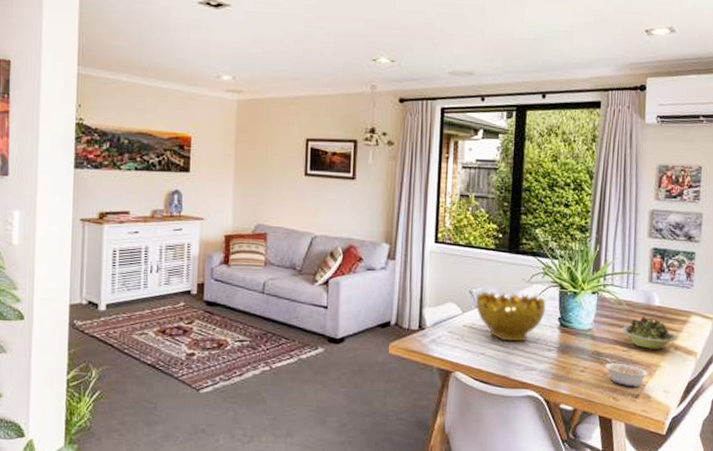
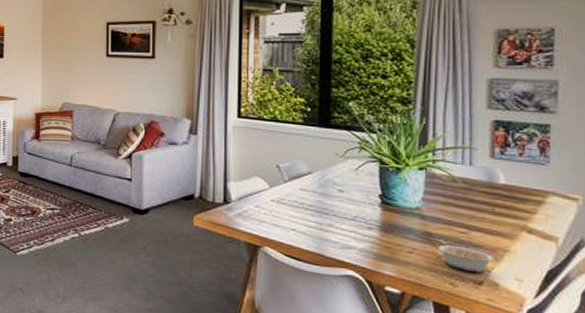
decorative bowl: present [475,291,546,342] -> none [283,166,364,219]
bowl: present [620,316,677,350] -> none [456,195,531,233]

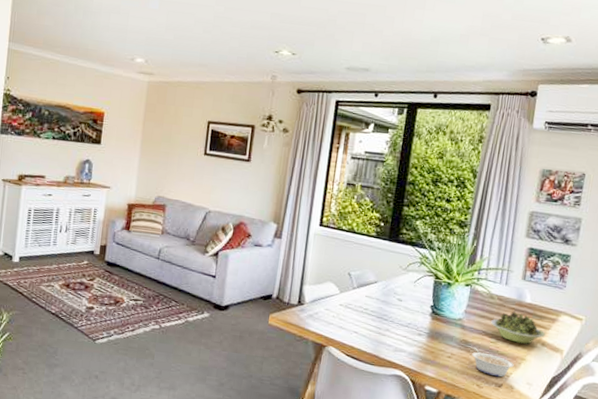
bowl: none [456,195,531,233] -> present [490,311,545,344]

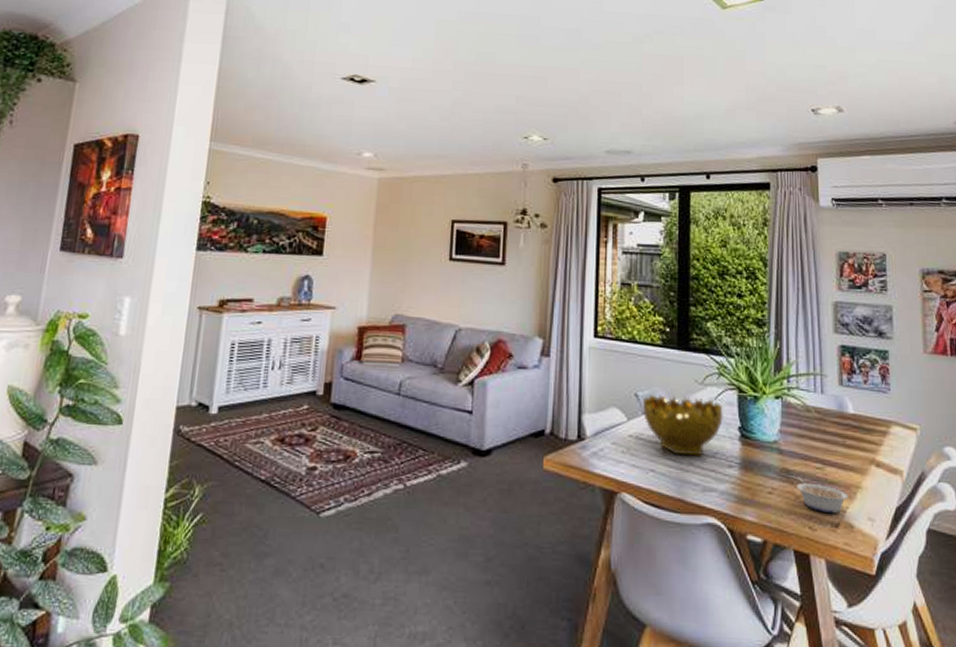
decorative bowl: none [353,274,421,325] -> present [642,394,723,456]
bowl: present [490,311,545,344] -> none [811,426,878,467]

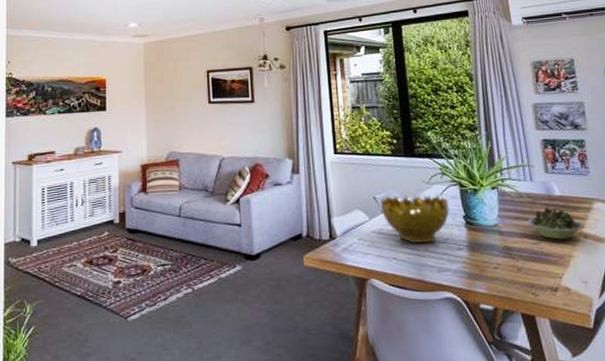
legume: present [796,476,849,514] -> none [517,252,563,281]
bowl: none [811,426,878,467] -> present [526,206,585,240]

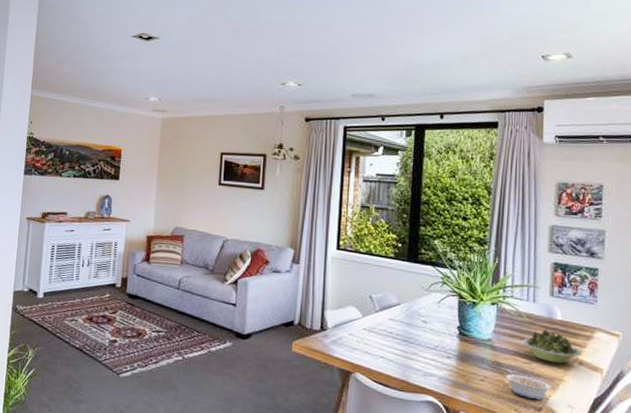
decorative bowl: present [380,195,449,244] -> none [375,297,445,348]
legume: none [517,252,563,281] -> present [506,368,552,401]

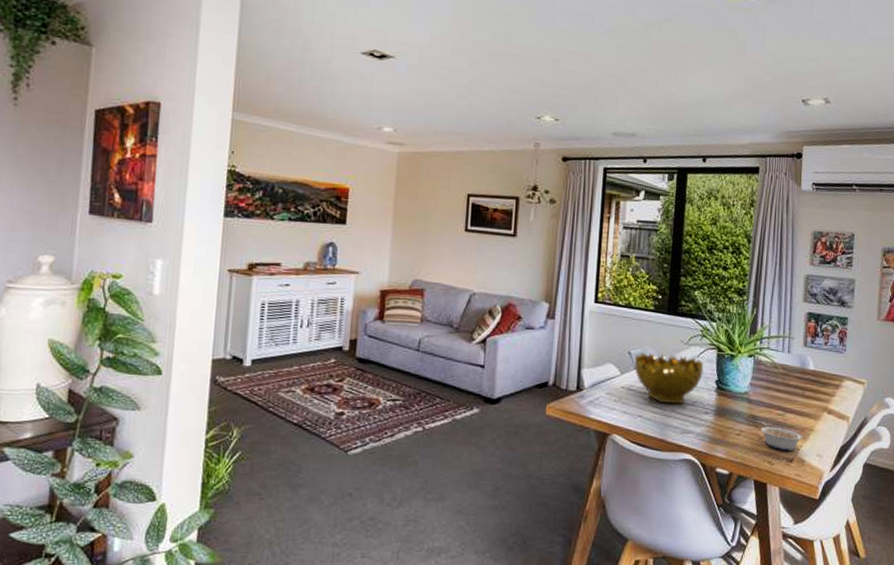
decorative bowl: none [375,297,445,348] -> present [634,352,704,405]
bowl: present [521,329,581,364] -> none [776,380,831,414]

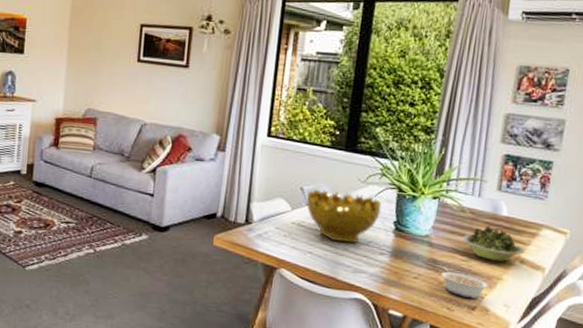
bowl: none [776,380,831,414] -> present [461,226,525,262]

